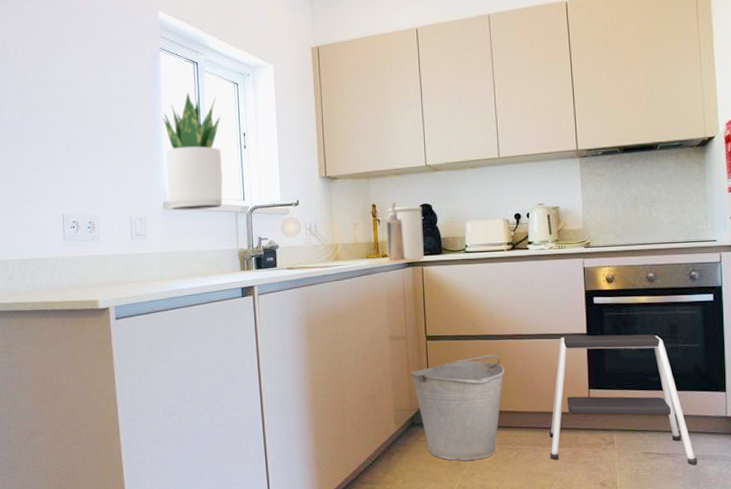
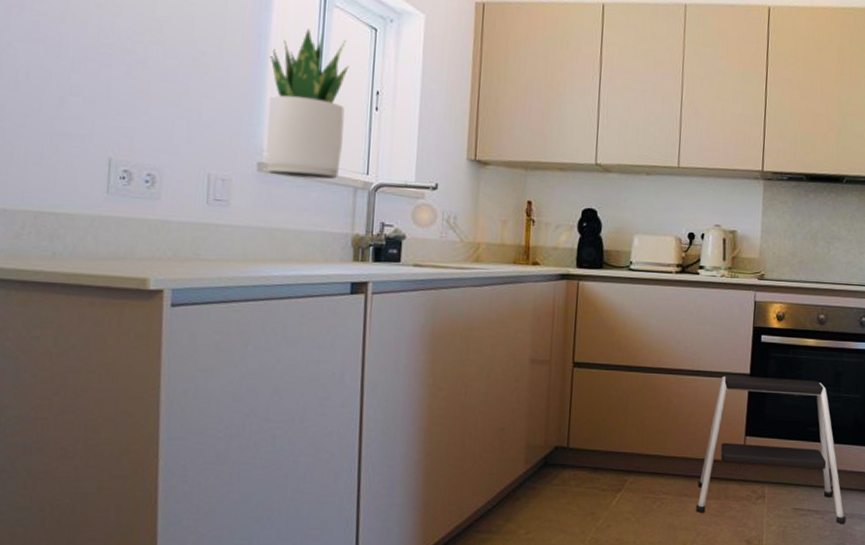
soap dispenser: present [367,202,421,264] -> none [514,201,577,275]
canister: present [388,206,425,261] -> none [545,207,586,274]
bucket: present [410,355,505,461] -> none [550,390,658,511]

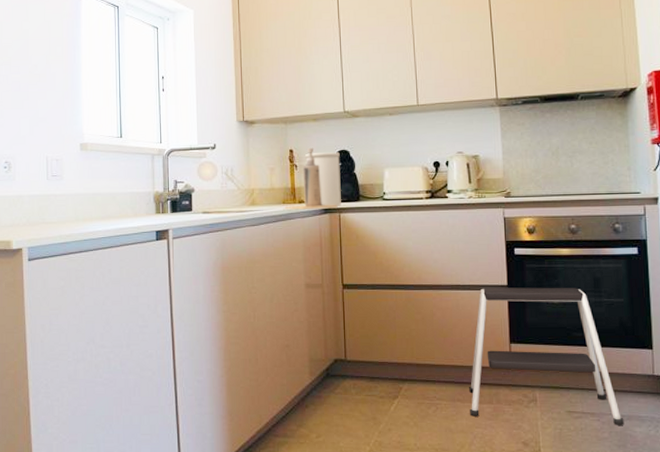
planter: present [263,29,349,180] -> none [82,36,140,152]
soap dispenser: none [514,201,577,275] -> present [284,147,338,210]
canister: none [545,207,586,274] -> present [305,152,342,207]

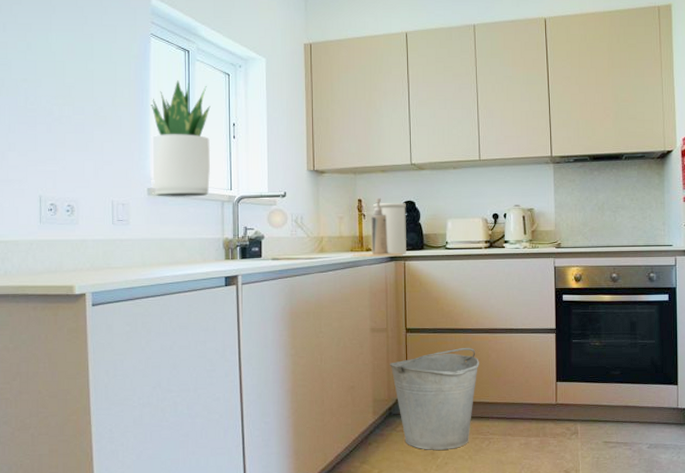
planter: none [82,36,140,152] -> present [151,80,211,197]
bucket: none [326,305,423,416] -> present [390,348,479,451]
step stool: present [469,287,624,425] -> none [519,330,652,453]

